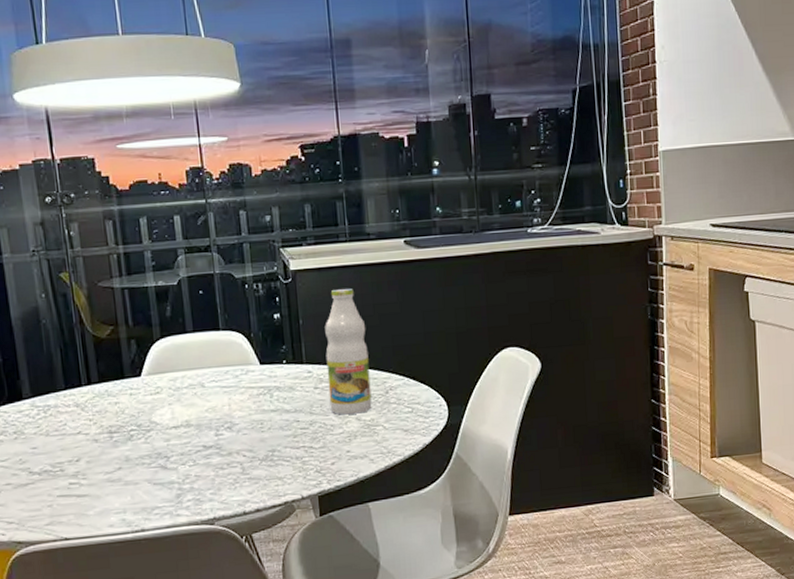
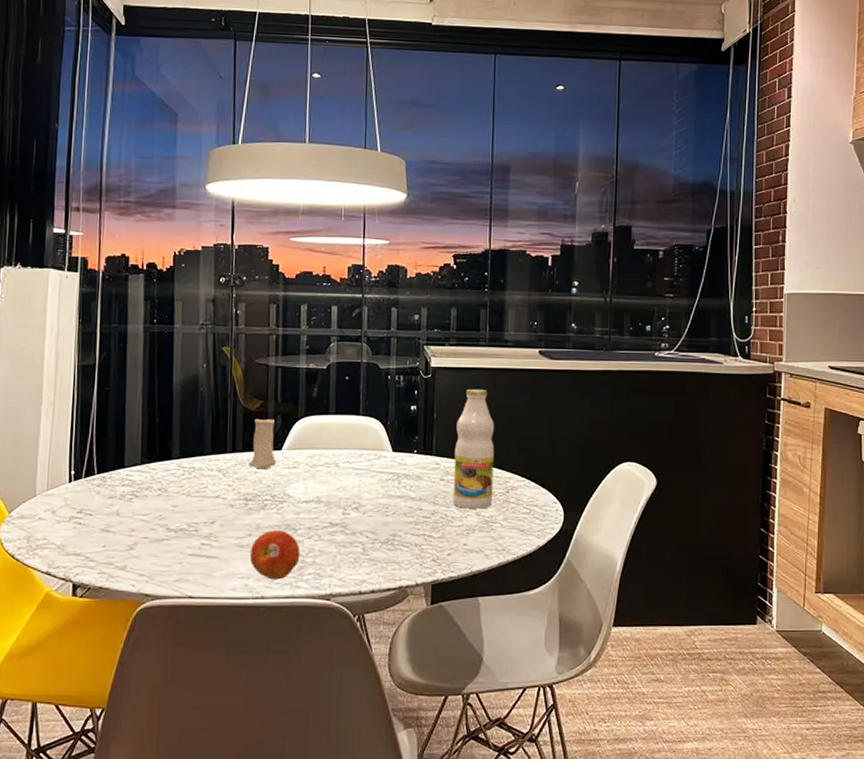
candle: none [107,341,137,400] -> present [248,414,276,470]
fruit: none [122,460,177,511] -> present [249,531,300,580]

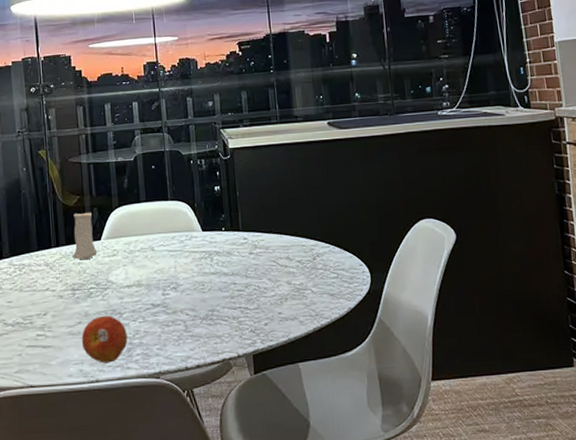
bottle: present [453,388,495,509] -> none [258,163,301,279]

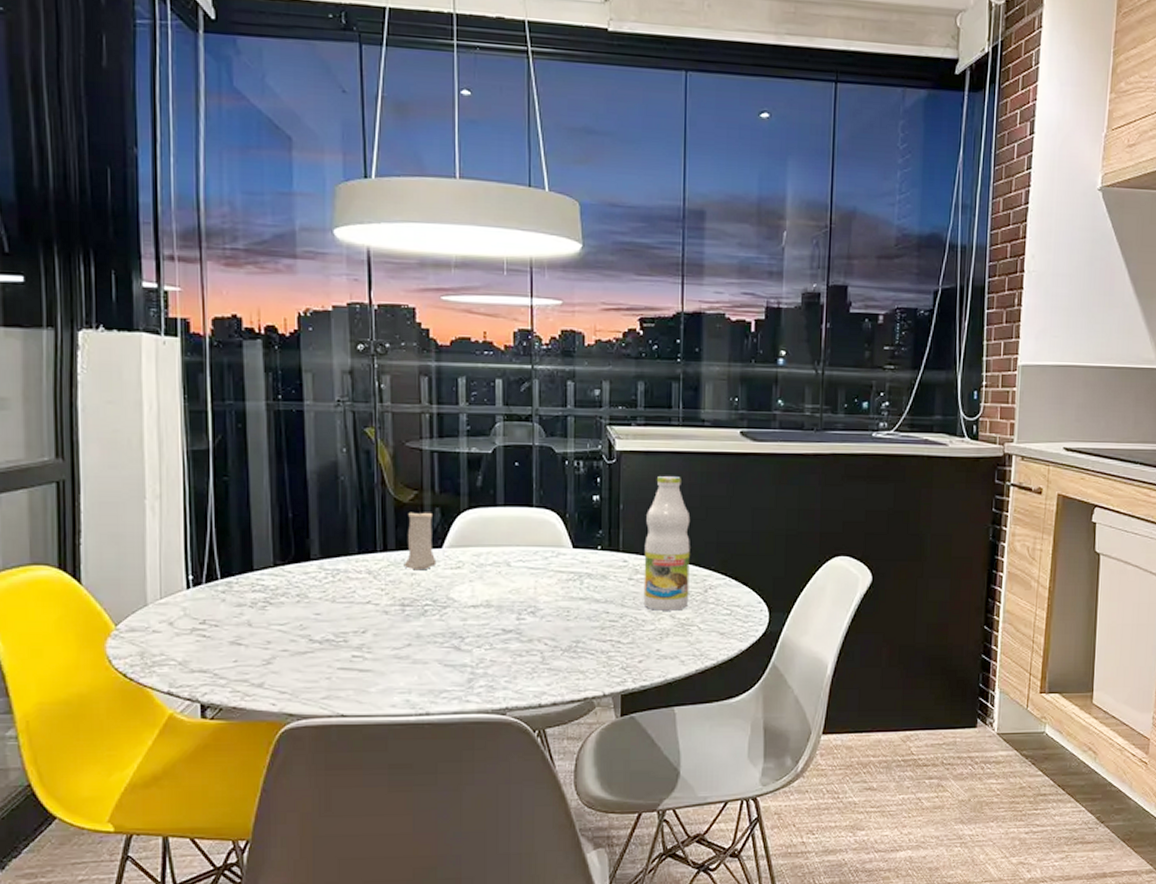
fruit: present [81,316,128,363] -> none [410,639,469,694]
bottle: none [258,163,301,279] -> present [643,475,691,611]

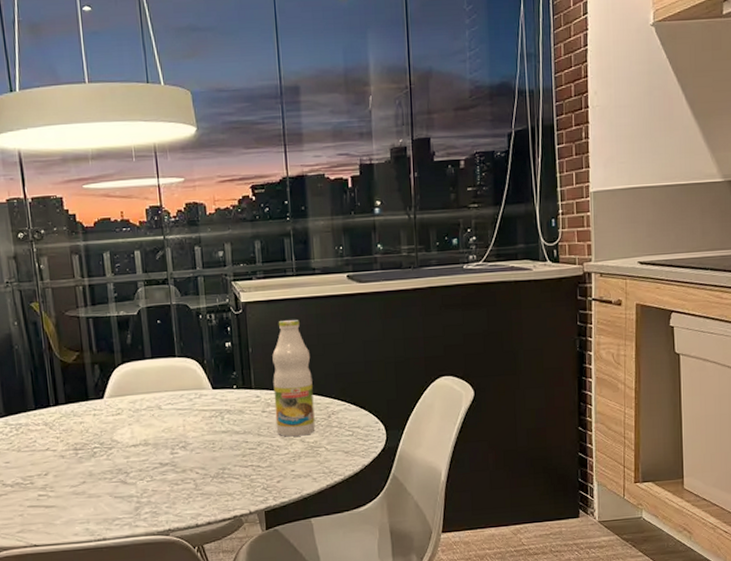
candle: present [403,507,437,571] -> none [73,366,100,420]

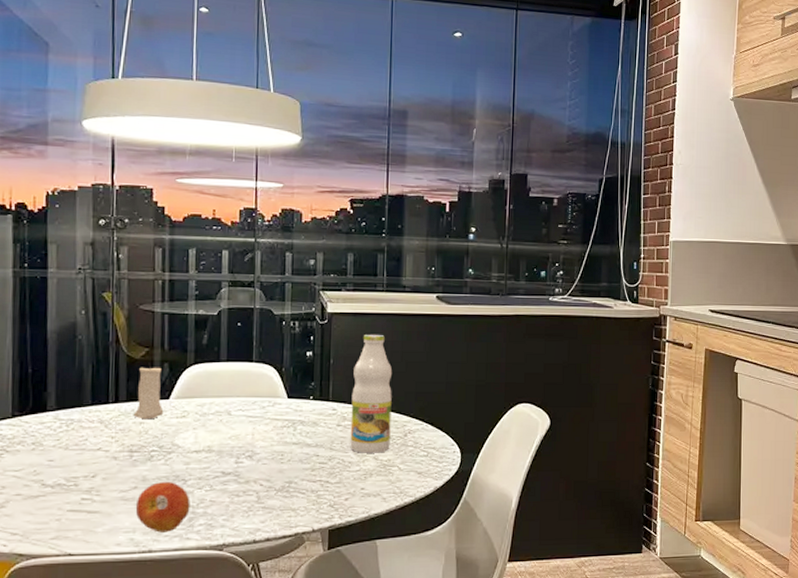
candle: none [73,366,100,420] -> present [133,363,164,420]
fruit: none [86,475,135,522] -> present [135,482,190,533]

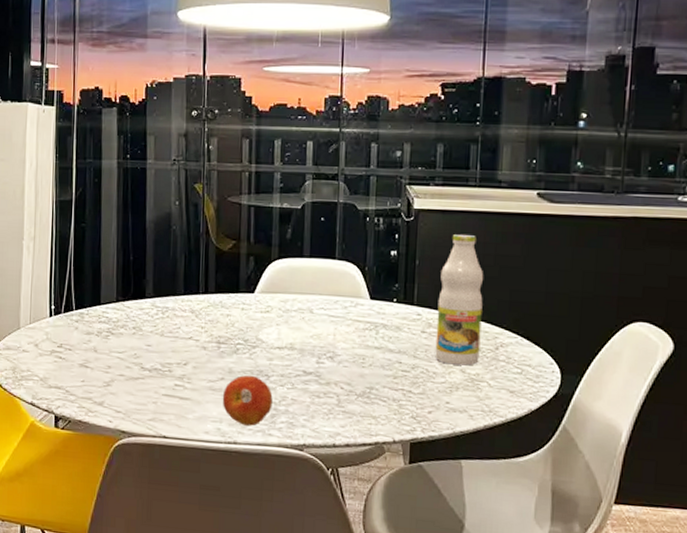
candle: present [133,363,164,420] -> none [221,255,249,313]

